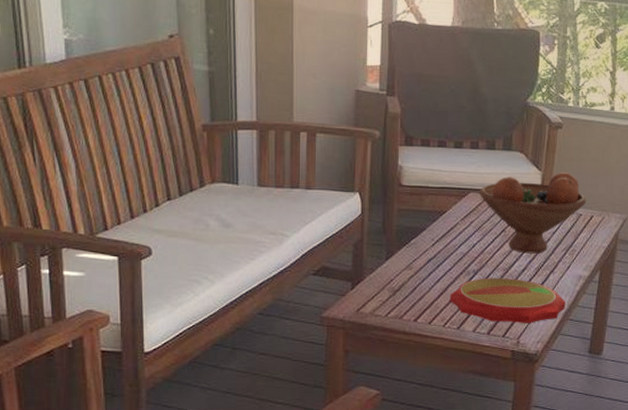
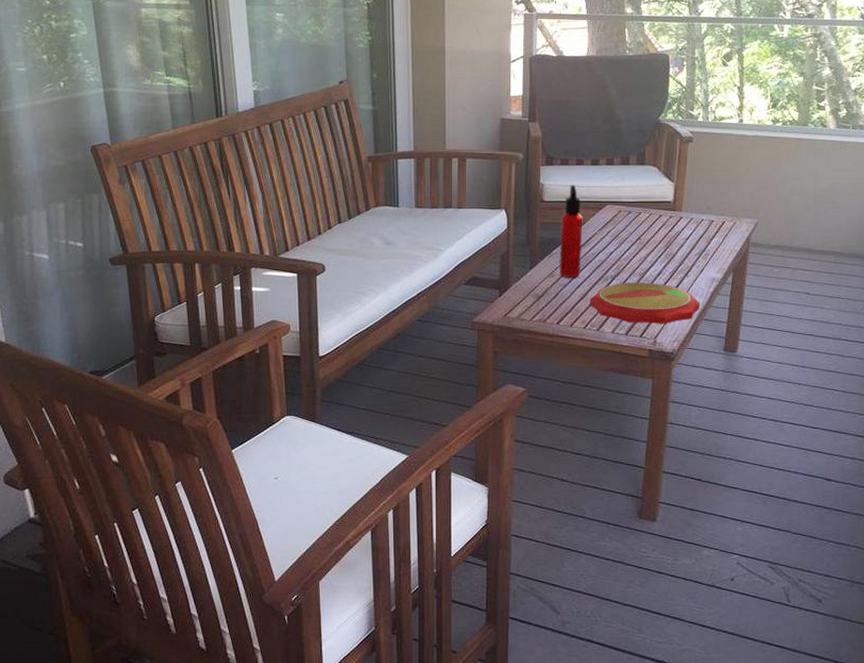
water bottle: none [417,168,444,271] -> present [559,185,583,278]
fruit bowl: present [479,172,586,254] -> none [615,182,718,259]

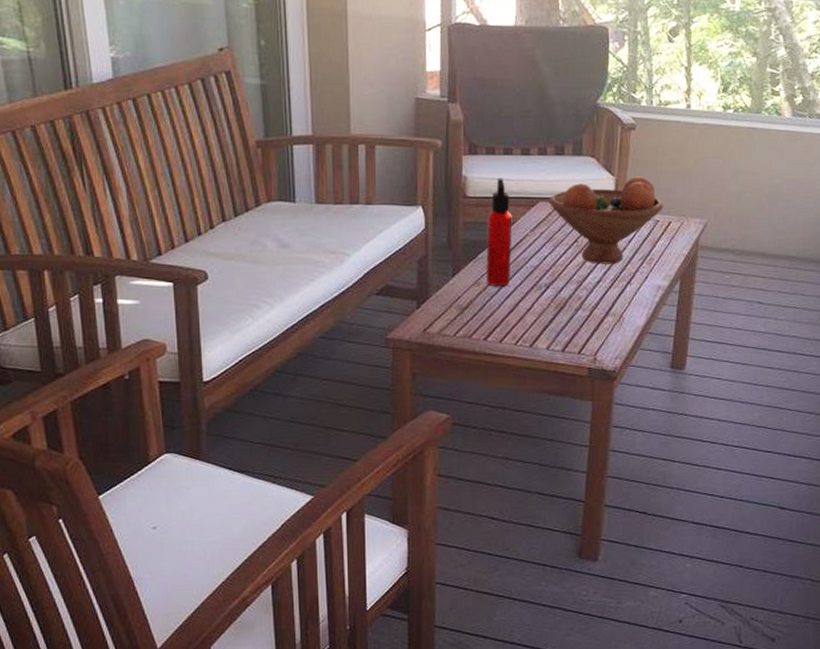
plate: present [589,282,700,324] -> none [521,291,644,339]
fruit bowl: none [615,182,718,259] -> present [548,176,664,264]

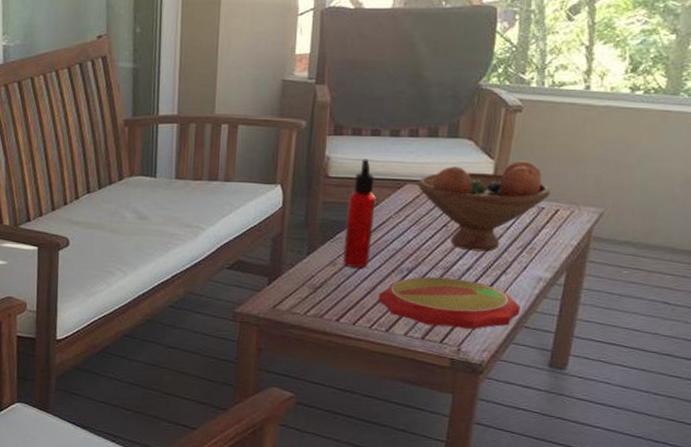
plate: none [521,291,644,339] -> present [378,276,520,329]

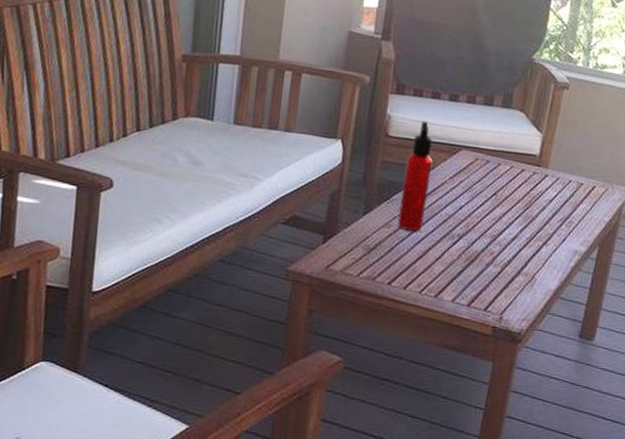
plate: present [378,276,520,329] -> none [429,243,558,299]
fruit bowl: present [417,160,551,252] -> none [471,136,589,223]

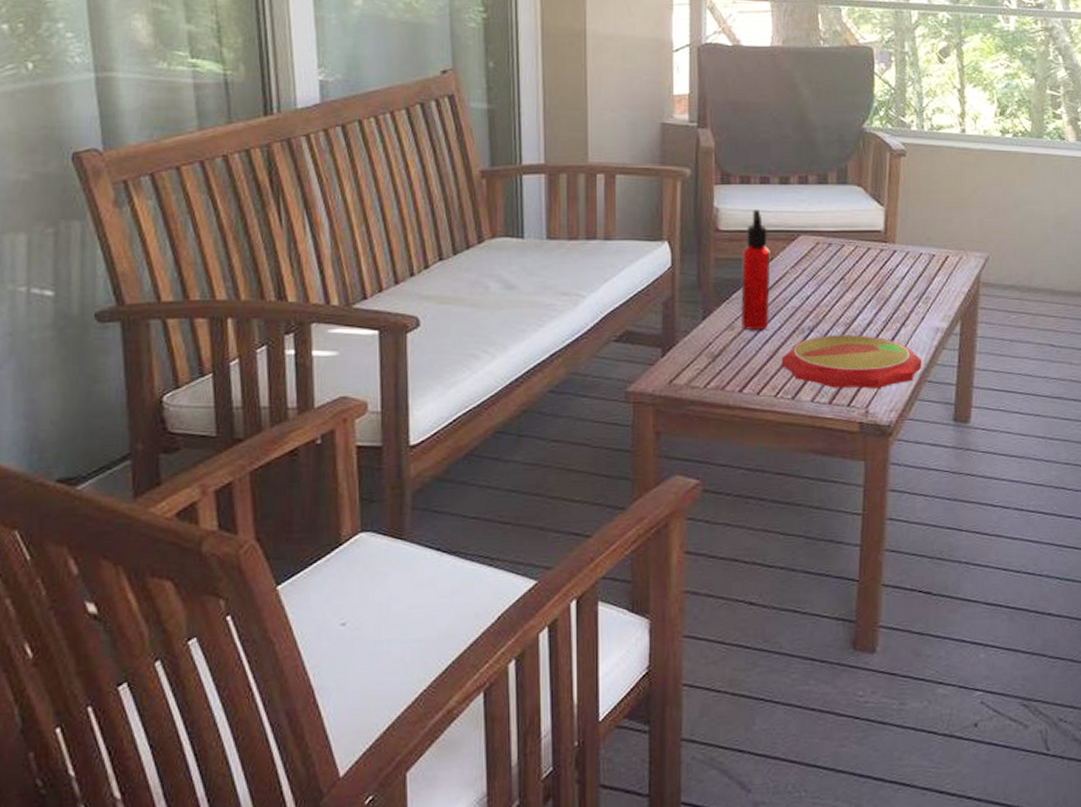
plate: none [429,243,558,299] -> present [781,335,922,389]

